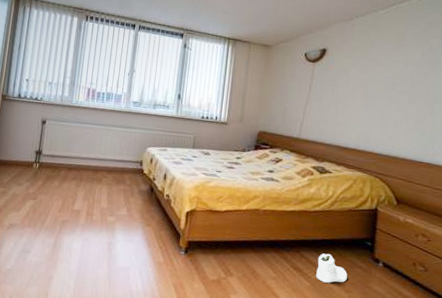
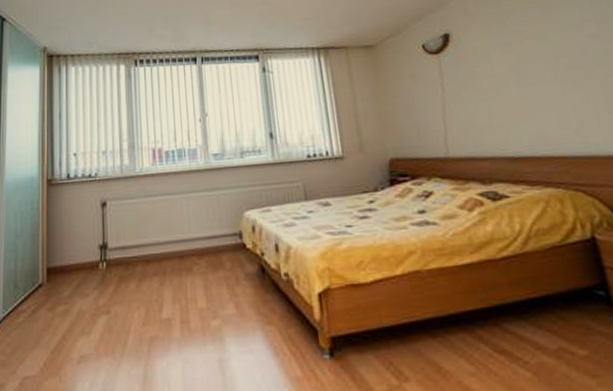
sneaker: present [316,253,347,283] -> none [530,320,587,368]

